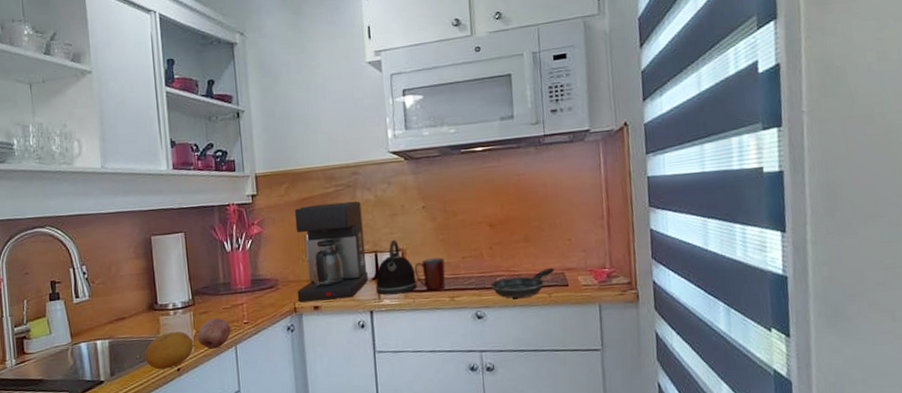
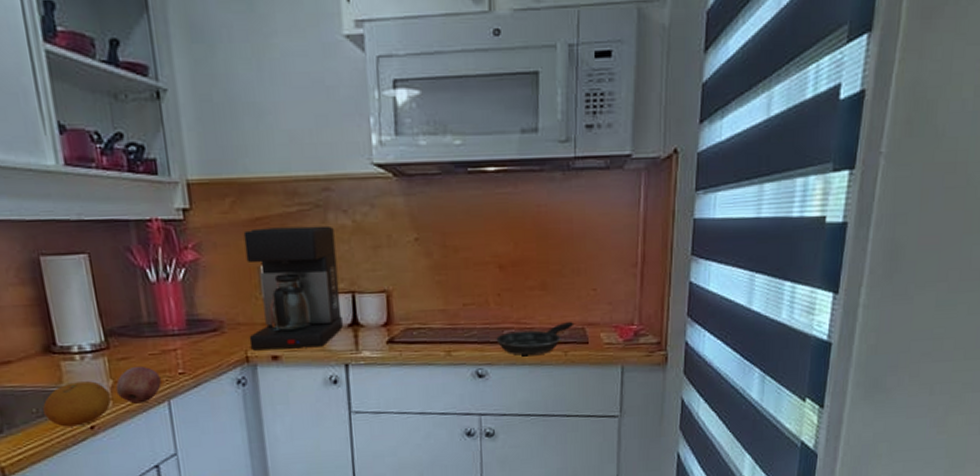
kettle: present [375,239,417,295] -> none [352,277,406,346]
mug: present [414,257,446,291] -> none [402,303,441,343]

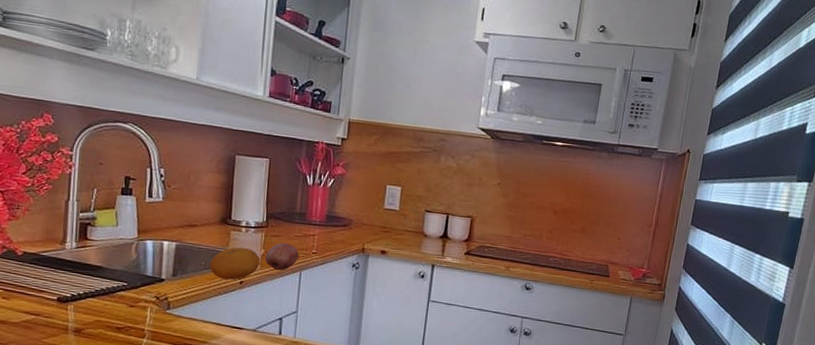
coffee maker: present [243,225,343,351] -> none [367,159,443,250]
frying pan: present [496,322,574,355] -> none [543,259,601,280]

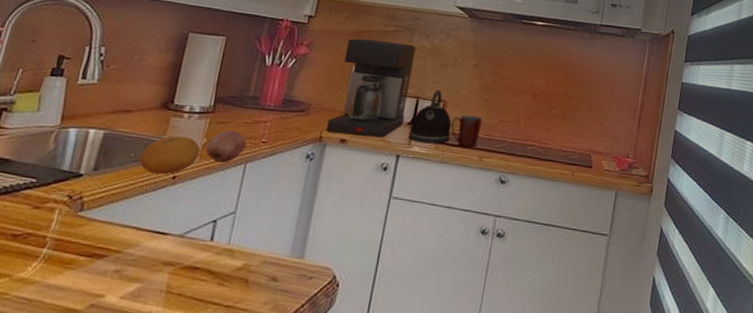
coffee maker: none [367,159,443,250] -> present [326,38,416,138]
kettle: none [441,206,480,255] -> present [408,89,452,144]
mug: none [479,229,508,259] -> present [451,115,483,148]

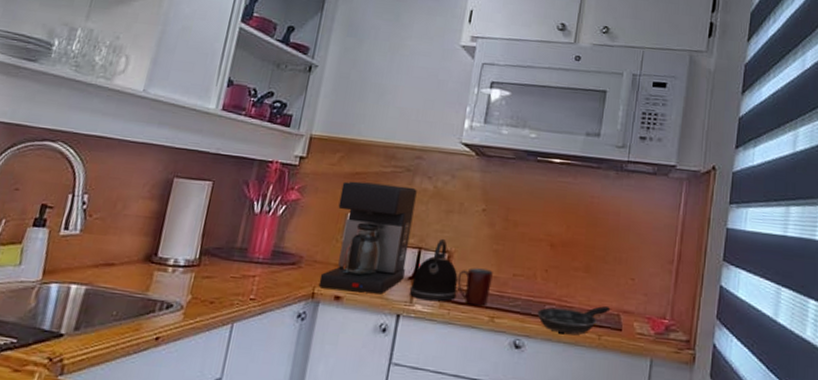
fruit: present [139,136,201,175] -> none [121,292,185,335]
fruit: present [205,130,247,163] -> none [190,285,234,323]
frying pan: none [520,147,583,171] -> present [537,306,611,335]

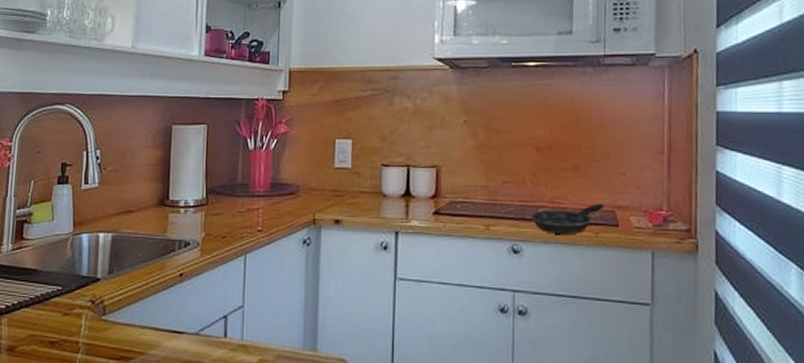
coffee maker: present [318,181,417,295] -> none [318,108,398,214]
kettle: present [409,238,458,302] -> none [404,154,450,216]
mug: present [457,268,493,306] -> none [448,179,482,216]

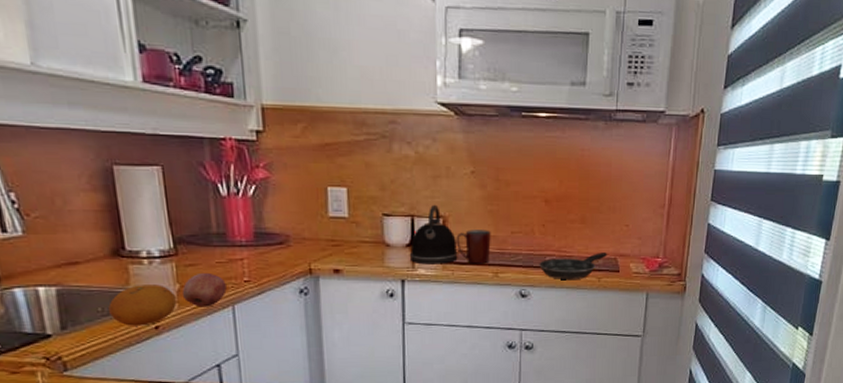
fruit: none [147,232,201,273] -> present [108,284,177,326]
fruit: none [205,221,242,256] -> present [181,272,227,307]
kettle: none [404,154,450,216] -> present [409,204,458,265]
mug: none [448,179,482,216] -> present [456,230,491,264]

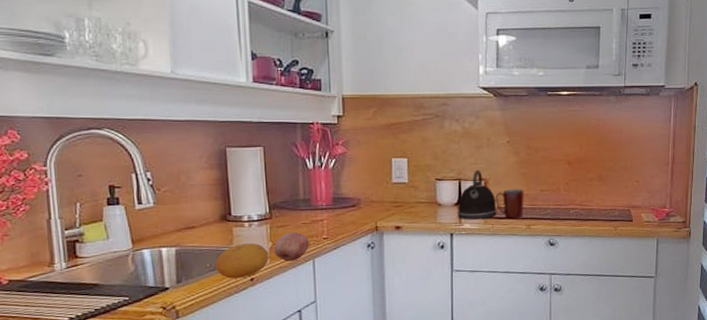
frying pan: present [539,253,608,279] -> none [564,205,623,229]

